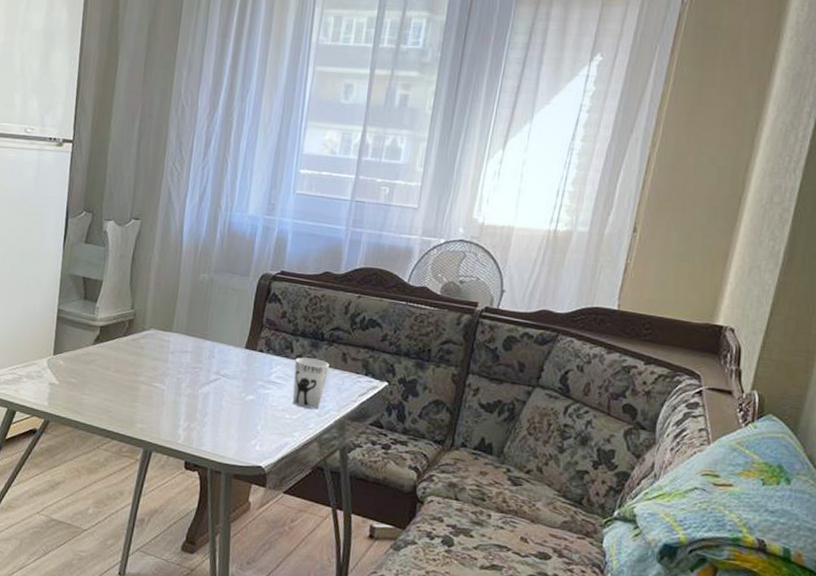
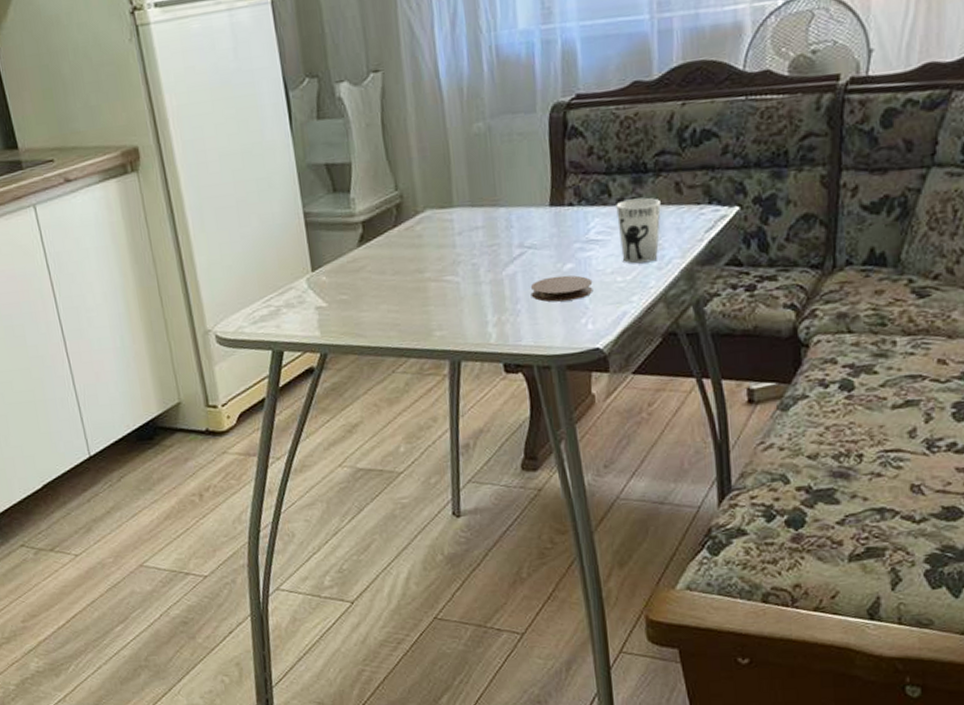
coaster: none [217,402,267,425] -> present [530,275,594,302]

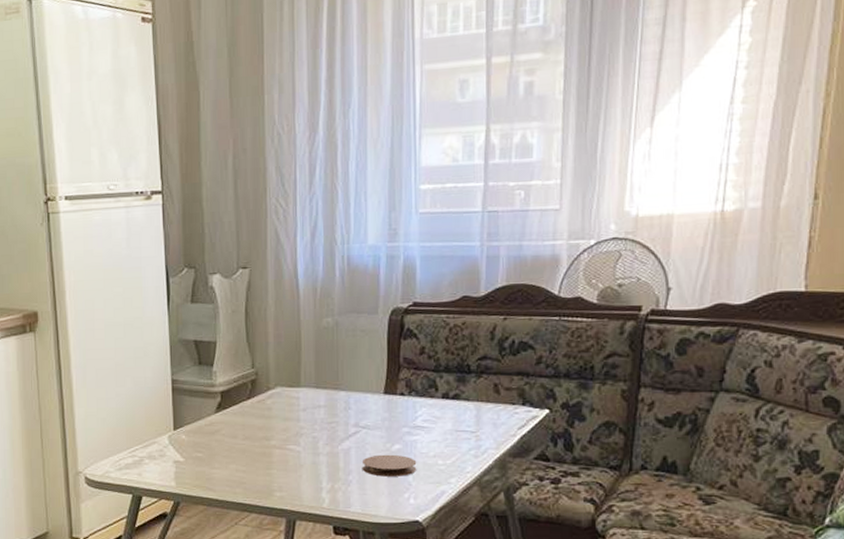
cup: present [616,197,661,264] -> none [441,394,480,451]

